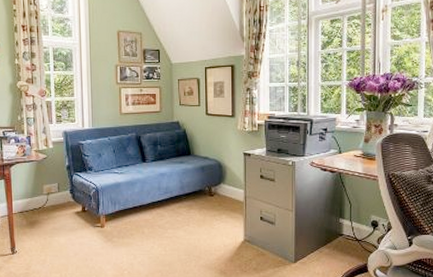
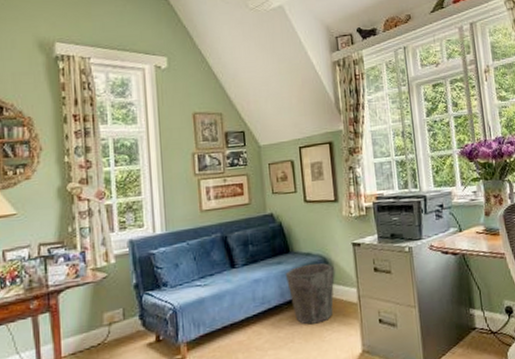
waste bin: none [185,166,226,214] -> present [285,263,334,325]

